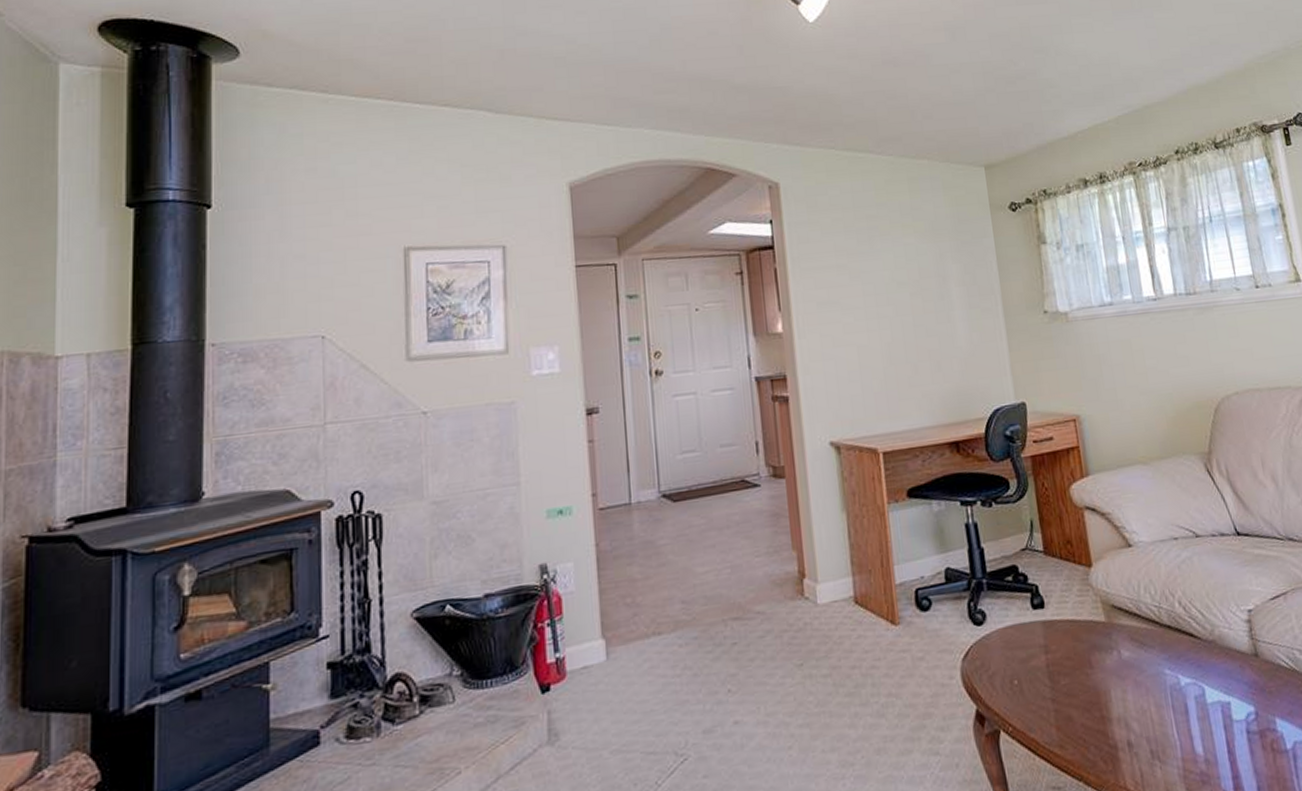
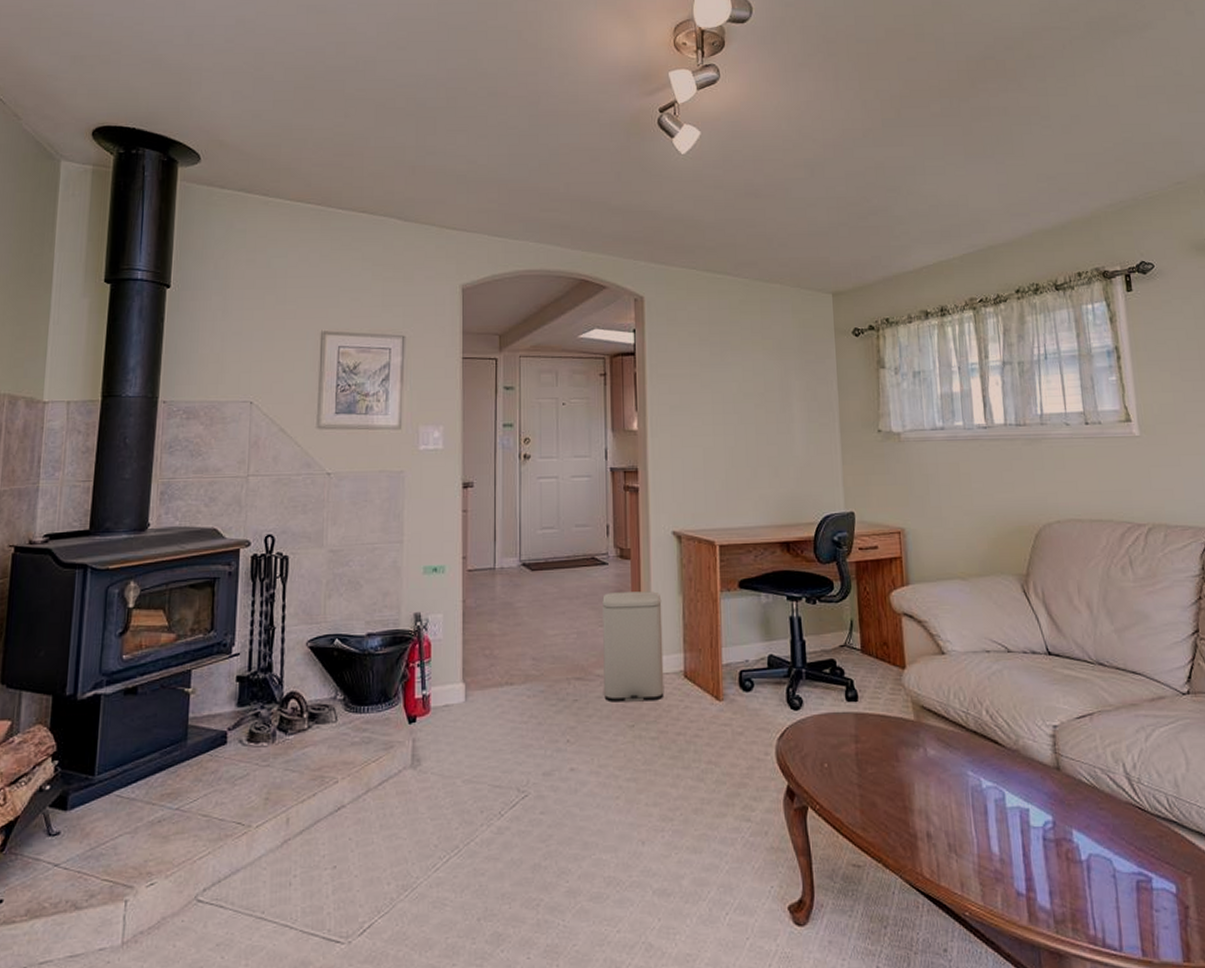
pedal bin: none [757,511,834,641] -> present [602,591,664,703]

